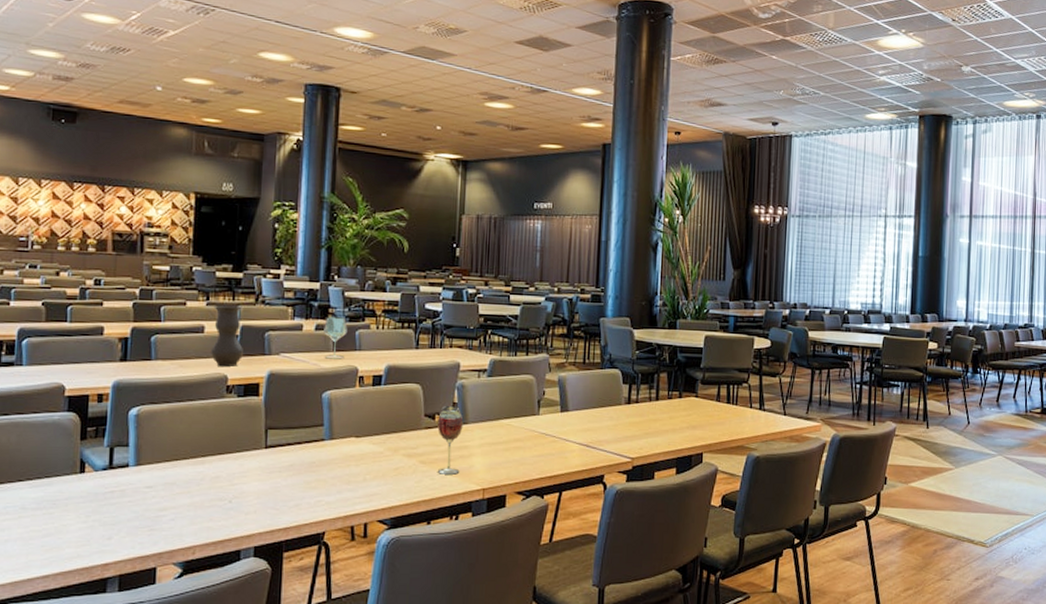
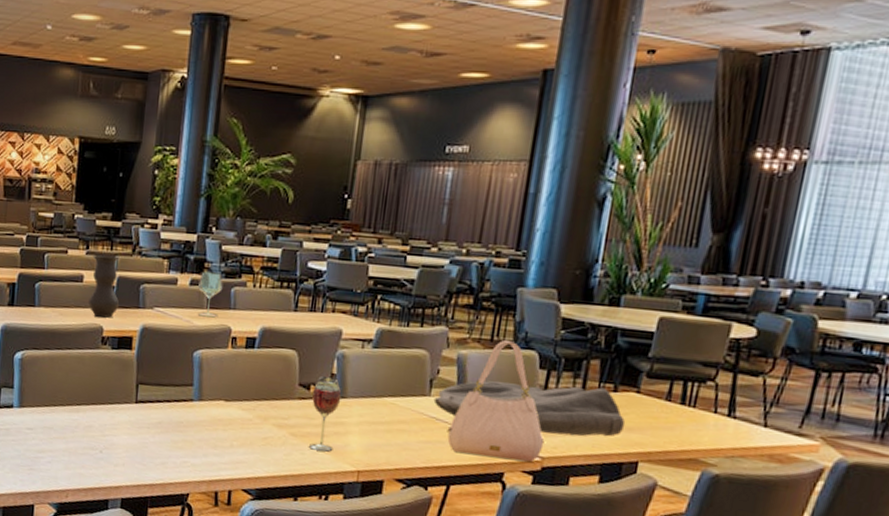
overcoat: none [542,395,690,438] -> present [433,380,626,437]
handbag: none [555,361,633,463] -> present [447,339,545,462]

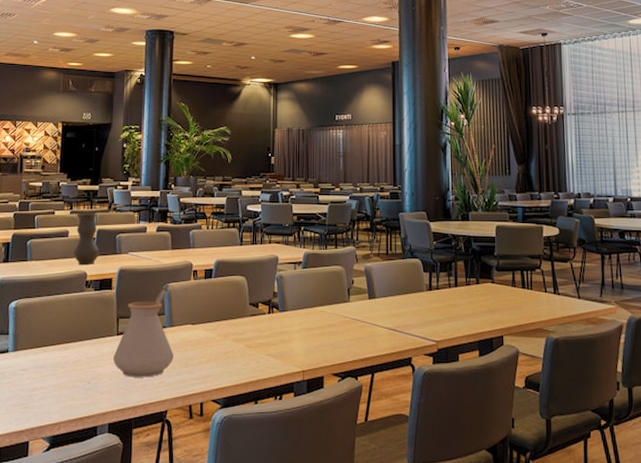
coffee pot: none [129,349,207,455] -> present [113,283,174,378]
wine glass: present [198,271,223,318] -> none [164,220,183,256]
wineglass: present [309,376,342,452] -> none [261,295,283,358]
overcoat: present [433,380,626,437] -> none [352,282,489,322]
handbag: present [447,339,545,462] -> none [365,252,436,346]

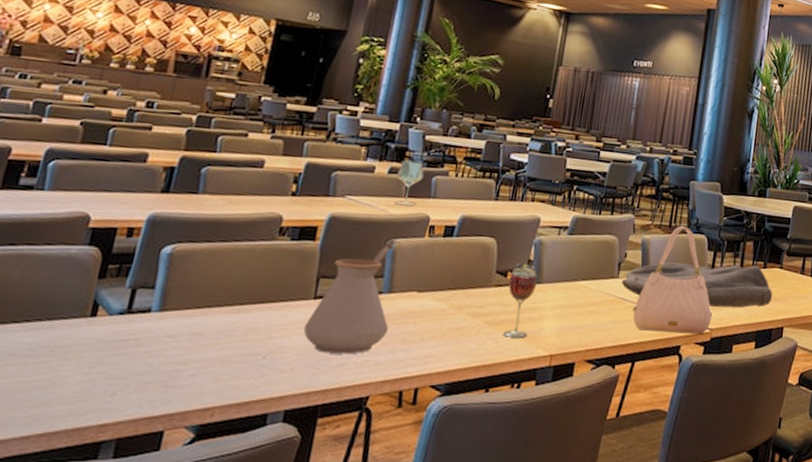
vase: present [73,213,100,264] -> none [267,140,311,207]
wine glass: none [164,220,183,256] -> present [395,160,424,207]
wineglass: none [261,295,283,358] -> present [504,263,538,338]
overcoat: none [352,282,489,322] -> present [621,261,773,308]
handbag: none [365,252,436,346] -> present [632,225,713,333]

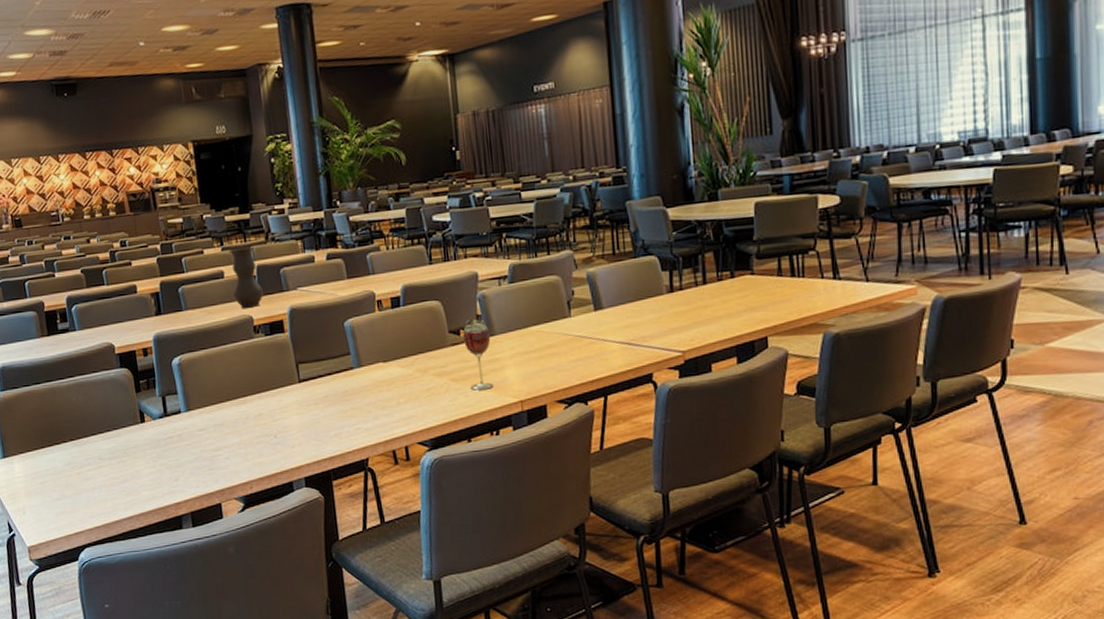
vase: none [267,140,311,207] -> present [228,246,264,308]
coffee pot: present [303,238,402,355] -> none [298,318,368,427]
wine glass: present [395,160,424,207] -> none [334,243,359,287]
overcoat: present [621,261,773,308] -> none [574,276,748,331]
handbag: present [632,225,713,333] -> none [593,250,682,364]

